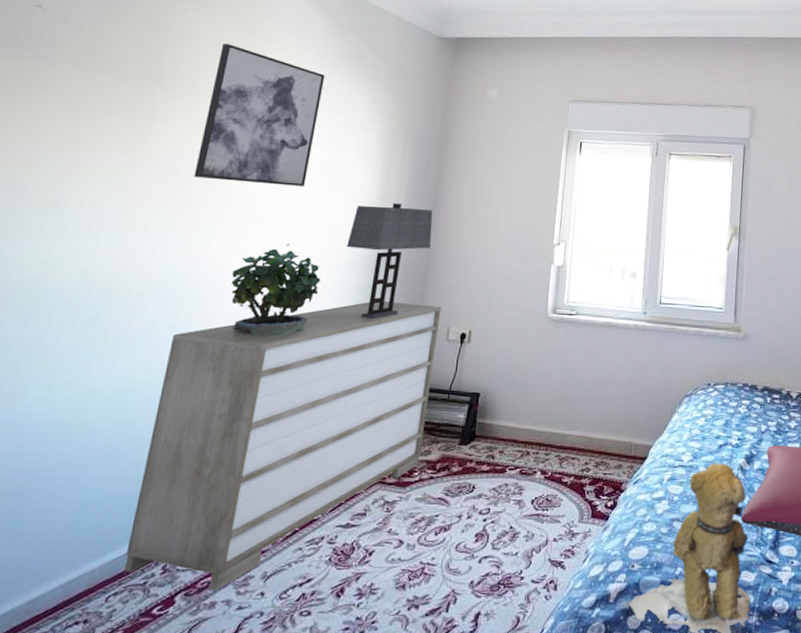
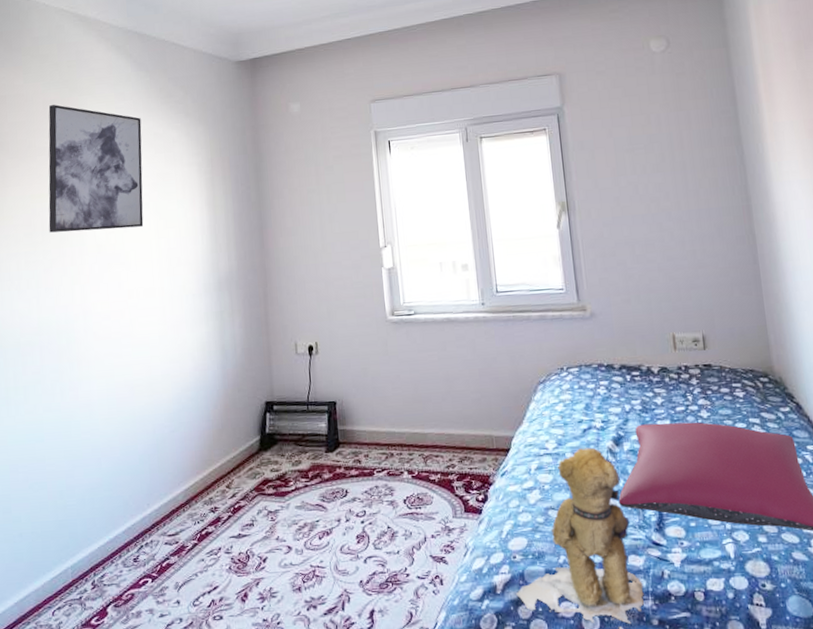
dresser: present [125,301,442,592] -> none [60,322,293,602]
potted plant: present [231,244,321,337] -> none [98,282,174,371]
table lamp: present [347,203,433,319] -> none [190,229,265,343]

